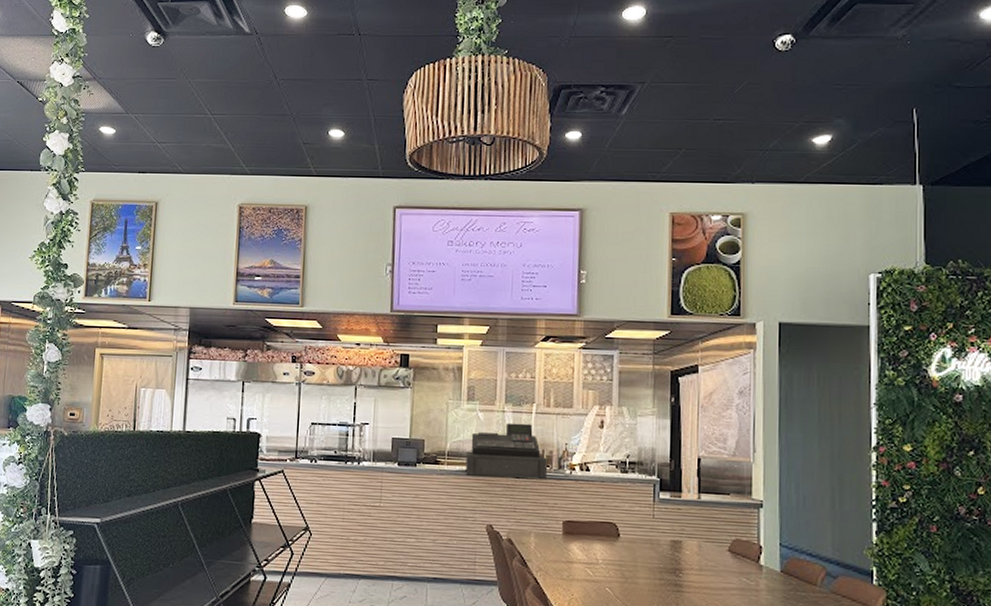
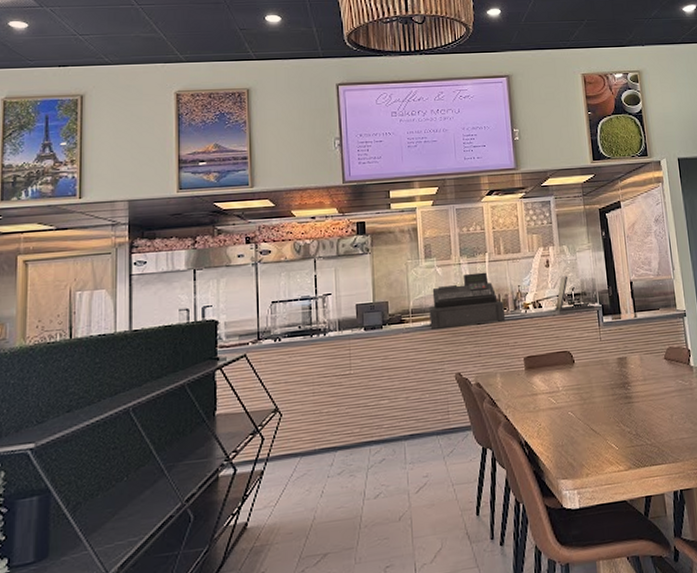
tablet stand: none [603,440,651,483] -> present [554,276,594,313]

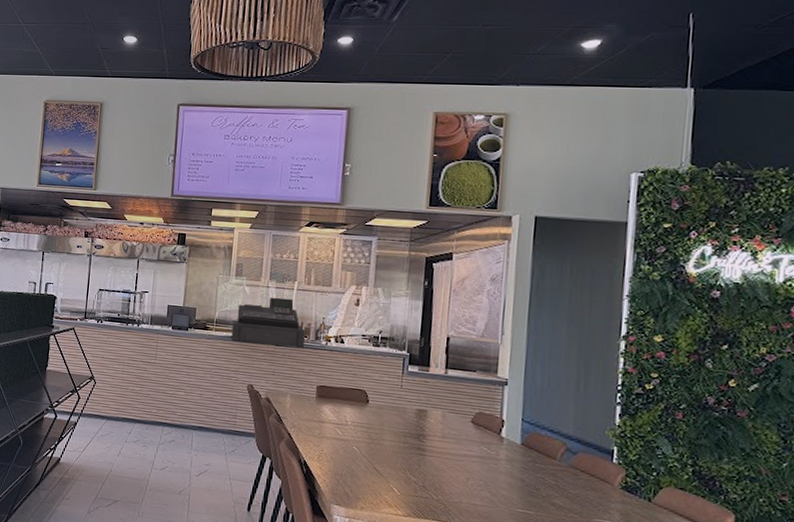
tablet stand: present [554,276,594,313] -> none [356,317,401,357]

